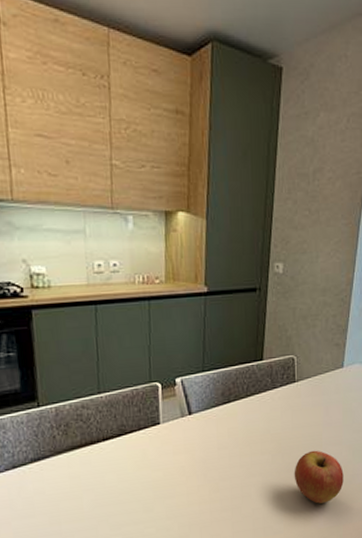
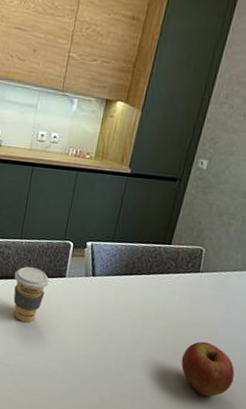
coffee cup: none [100,422,143,488] -> present [13,266,50,323]

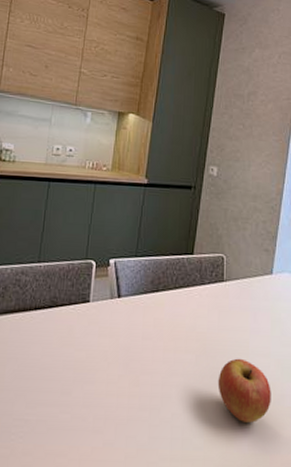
coffee cup: present [13,266,50,323] -> none [32,294,72,362]

